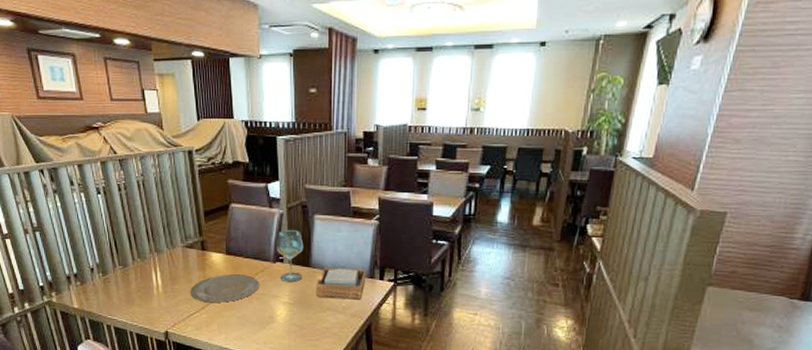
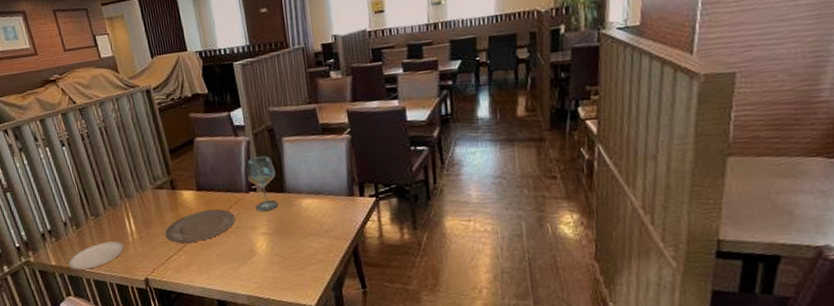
plate: none [91,292,148,316] -> present [69,241,124,270]
napkin holder: present [315,268,366,300] -> none [293,187,346,223]

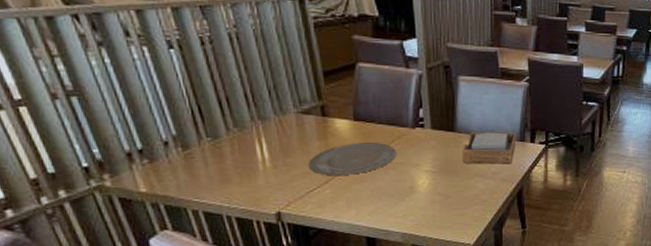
plate: present [69,241,124,270] -> none [167,169,251,200]
wine glass: present [246,155,279,211] -> none [415,91,448,148]
napkin holder: none [293,187,346,223] -> present [461,132,516,164]

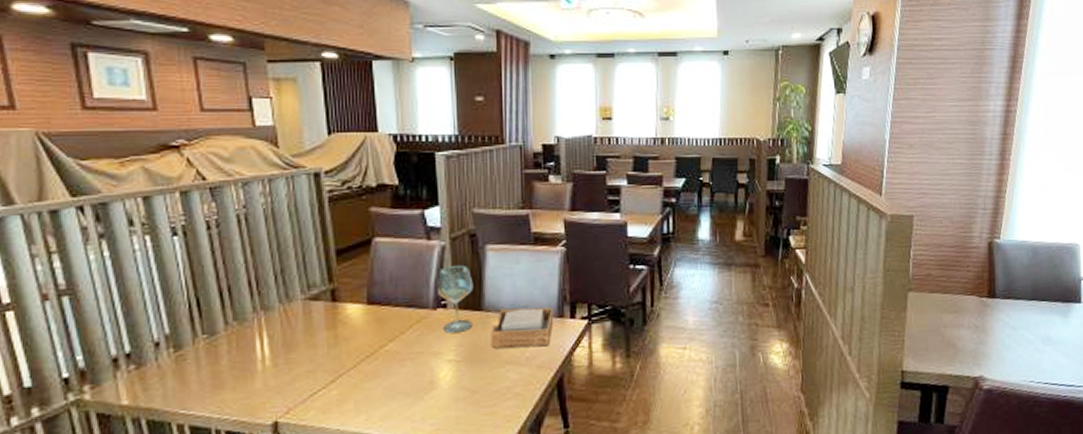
plate: present [308,143,397,176] -> none [314,329,415,373]
wine glass: none [415,91,448,148] -> present [436,264,474,333]

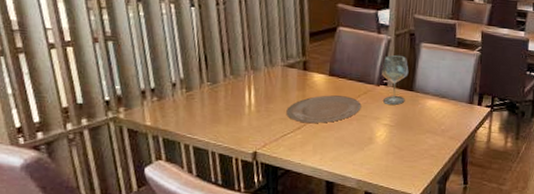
plate: none [314,329,415,373] -> present [286,95,361,124]
napkin holder: present [490,307,554,348] -> none [416,92,466,124]

